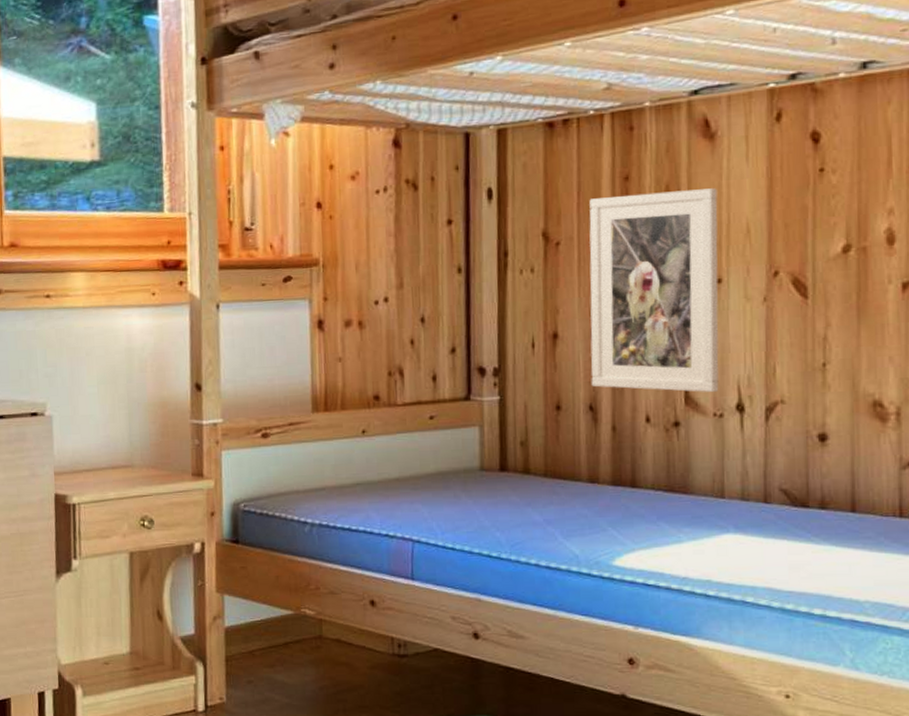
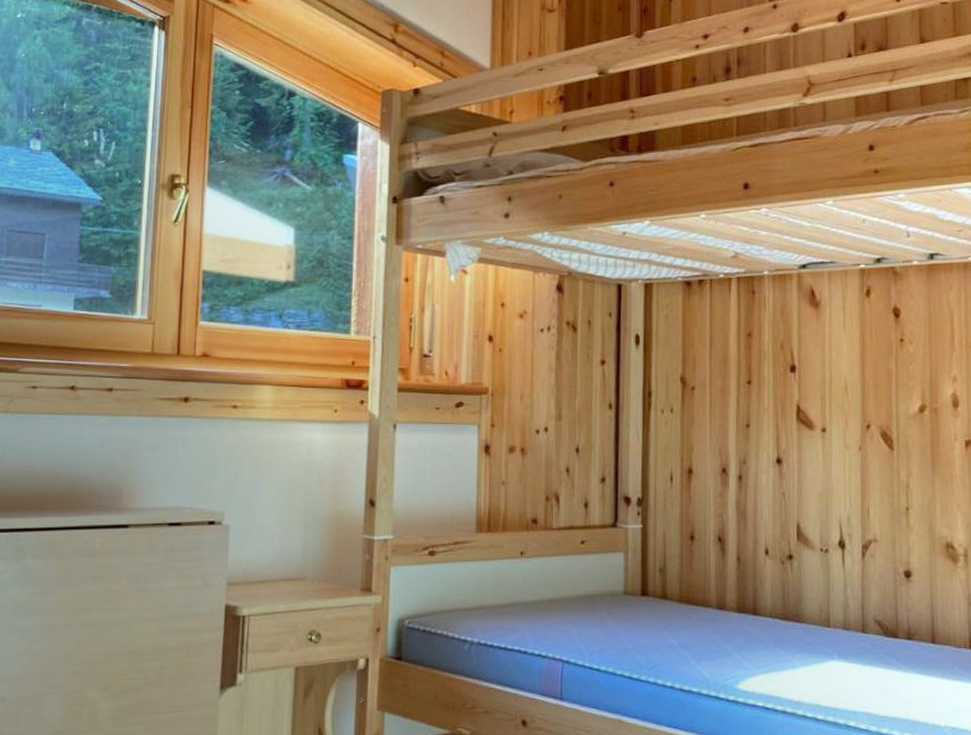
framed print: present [589,188,719,393] -> none [719,349,825,530]

